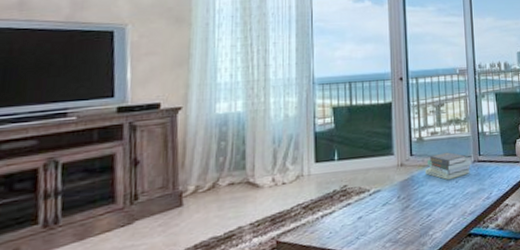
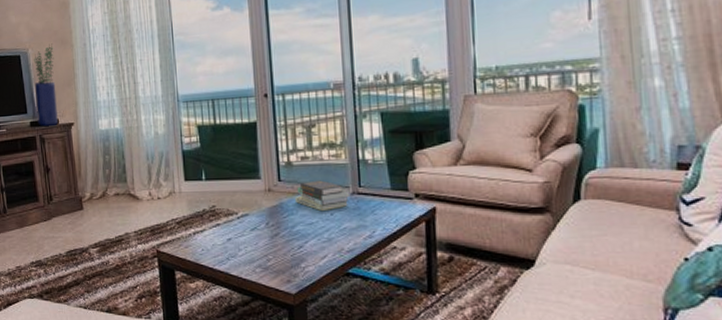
vase: none [128,20,165,113] -> present [34,43,58,127]

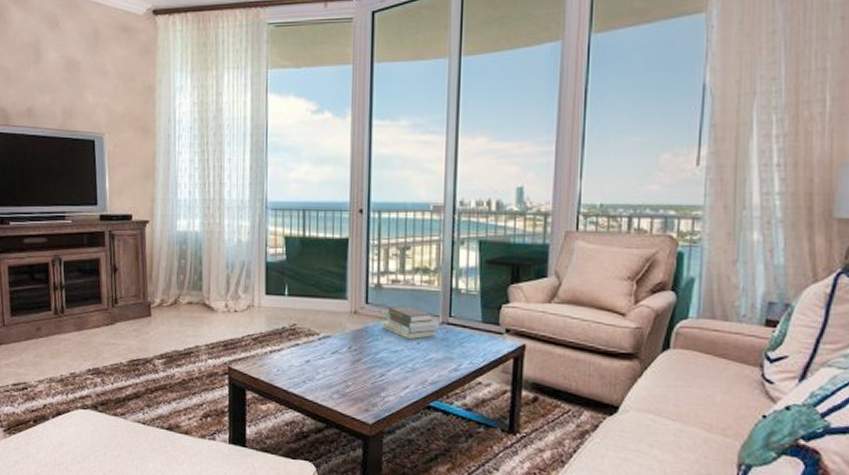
vase: present [34,43,58,127] -> none [108,130,134,222]

